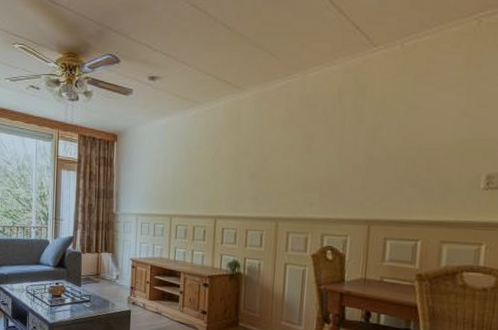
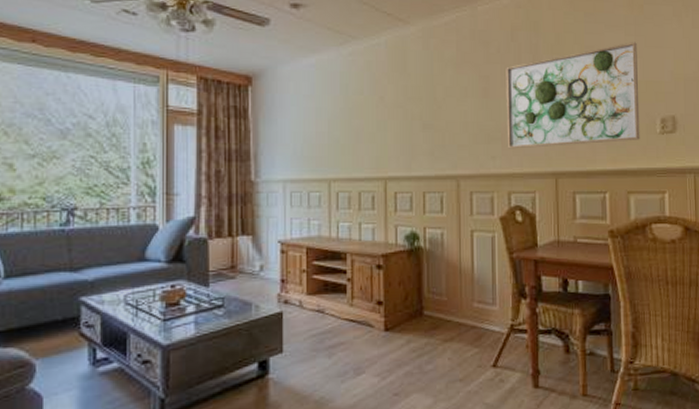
wall art: none [324,102,469,198] -> present [506,42,640,149]

